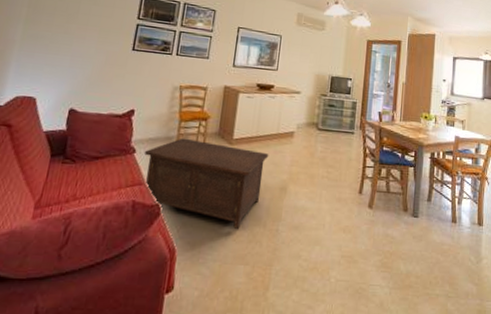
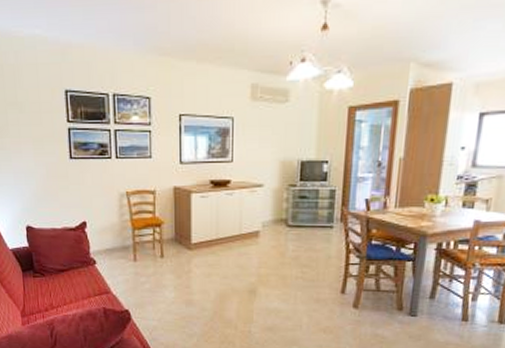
cabinet: present [144,138,269,230] -> none [104,246,233,332]

